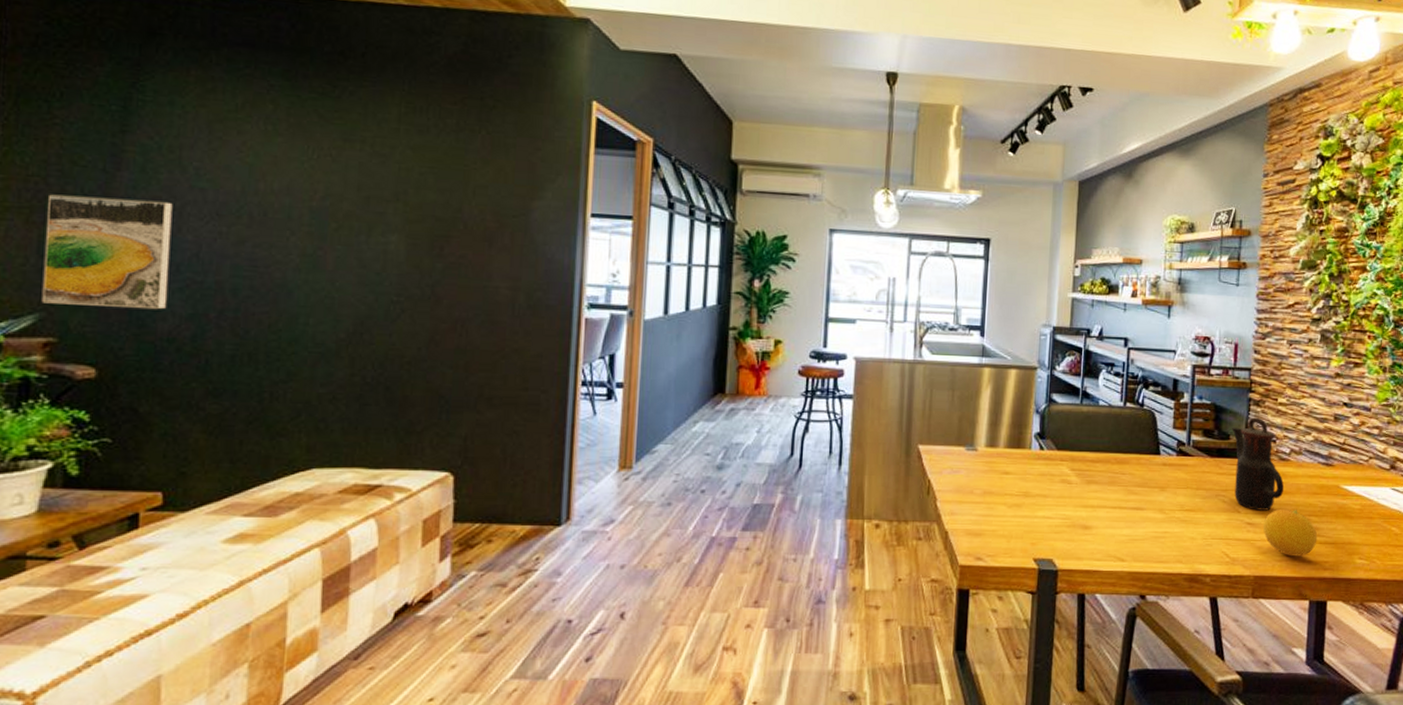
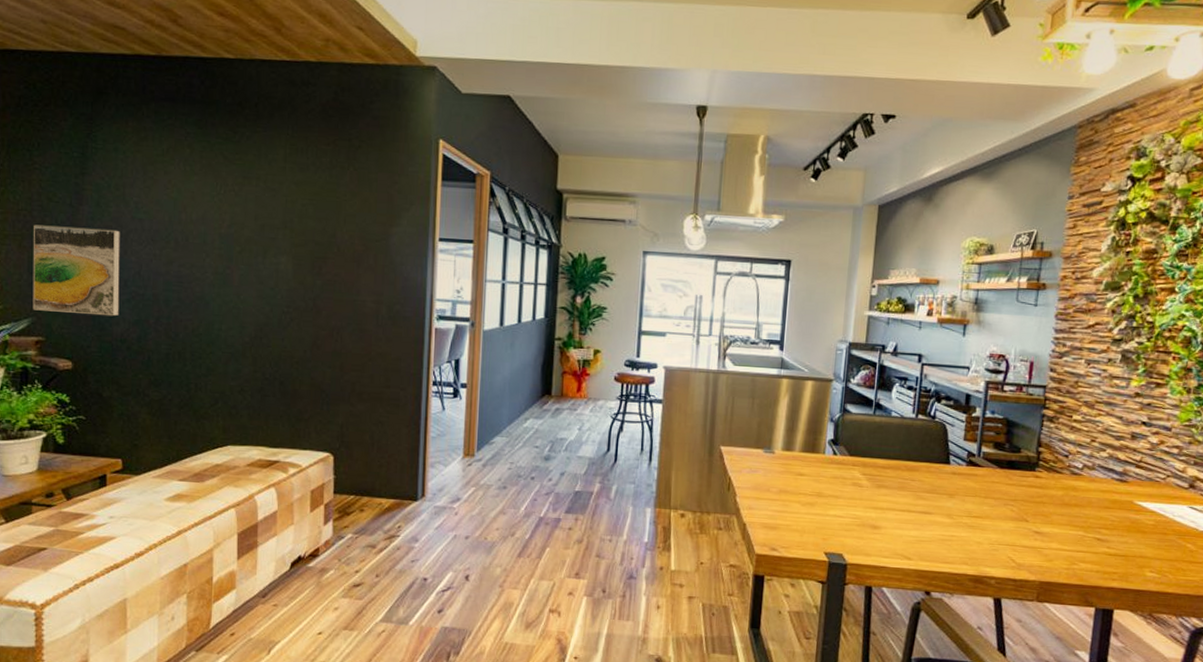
teapot: present [1231,417,1285,511] -> none [1023,432,1075,521]
fruit: present [1263,509,1318,558] -> none [1051,521,1108,567]

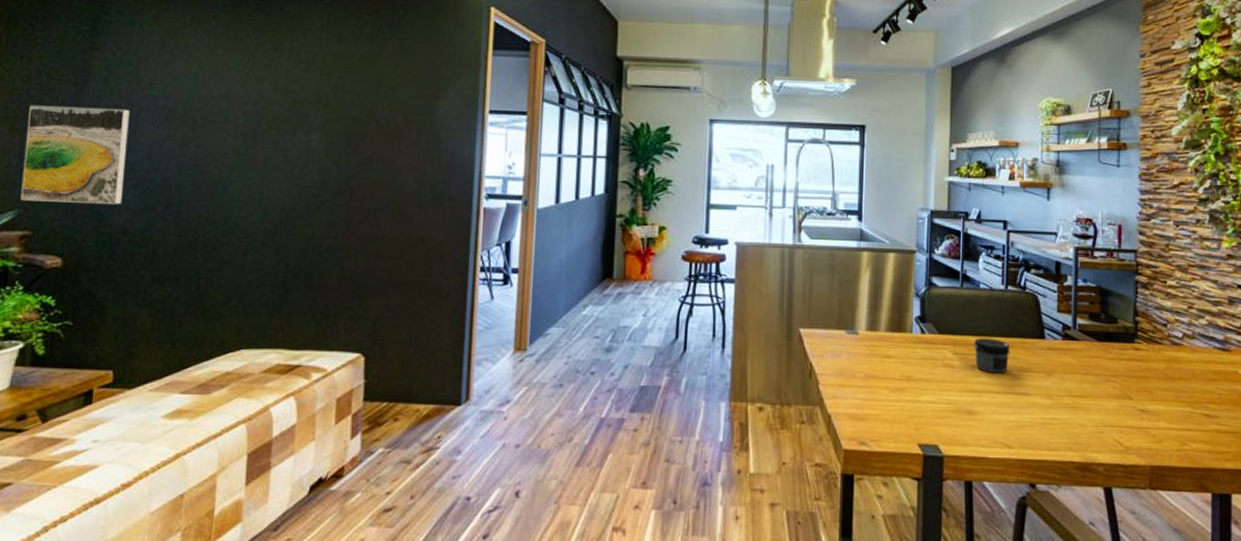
jar: none [882,461,916,494] -> present [974,338,1010,374]

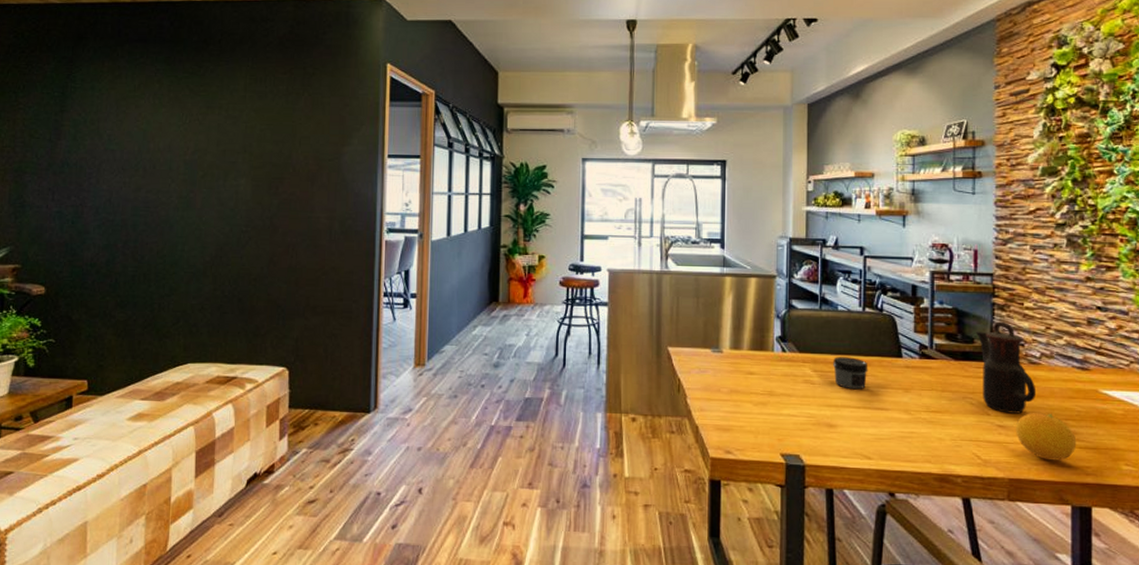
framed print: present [20,105,130,205] -> none [11,160,94,242]
teapot: none [1118,300,1179,397] -> present [975,321,1037,414]
fruit: none [1158,396,1217,447] -> present [1016,413,1077,462]

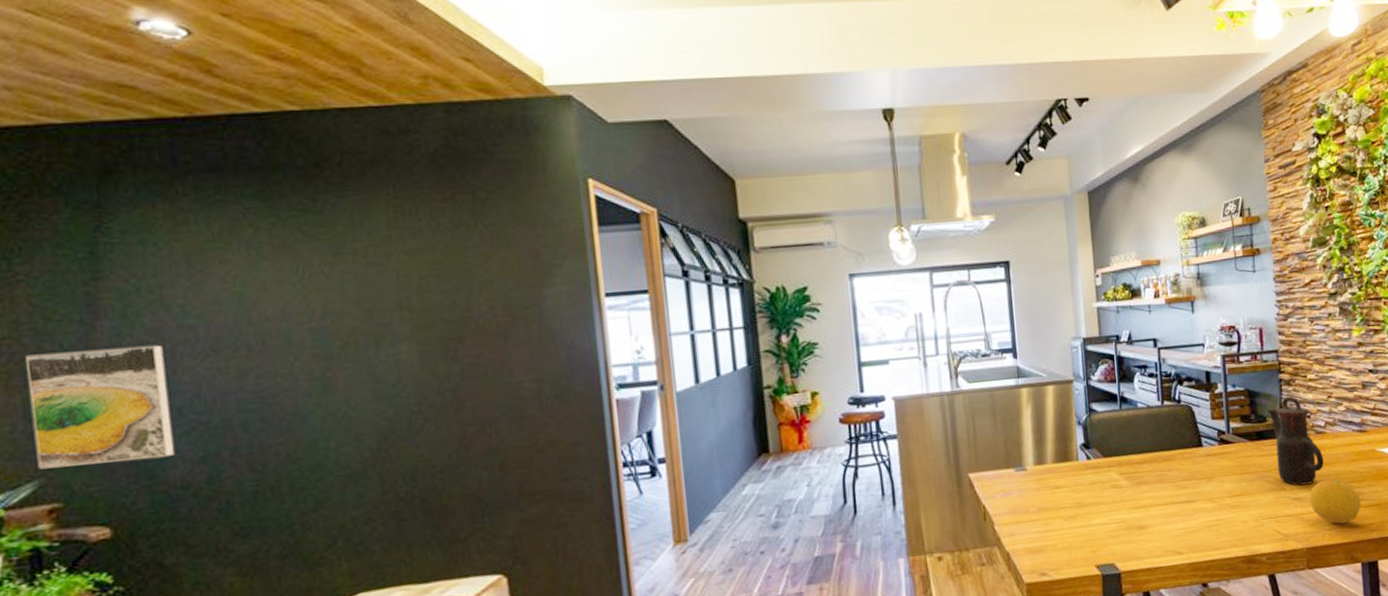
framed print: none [11,160,94,242] -> present [26,345,176,470]
jar: present [833,357,868,390] -> none [1138,454,1172,487]

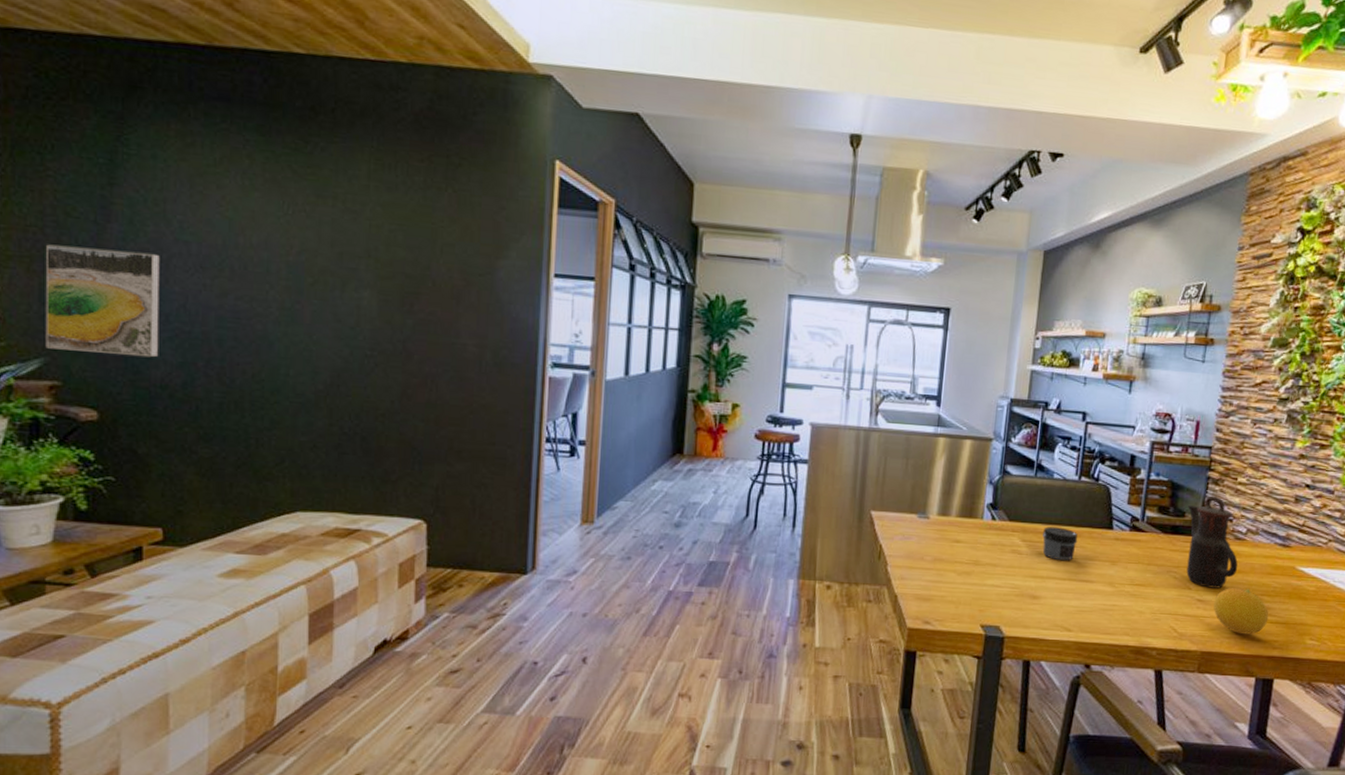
jar: none [1138,454,1172,487] -> present [1042,527,1078,561]

